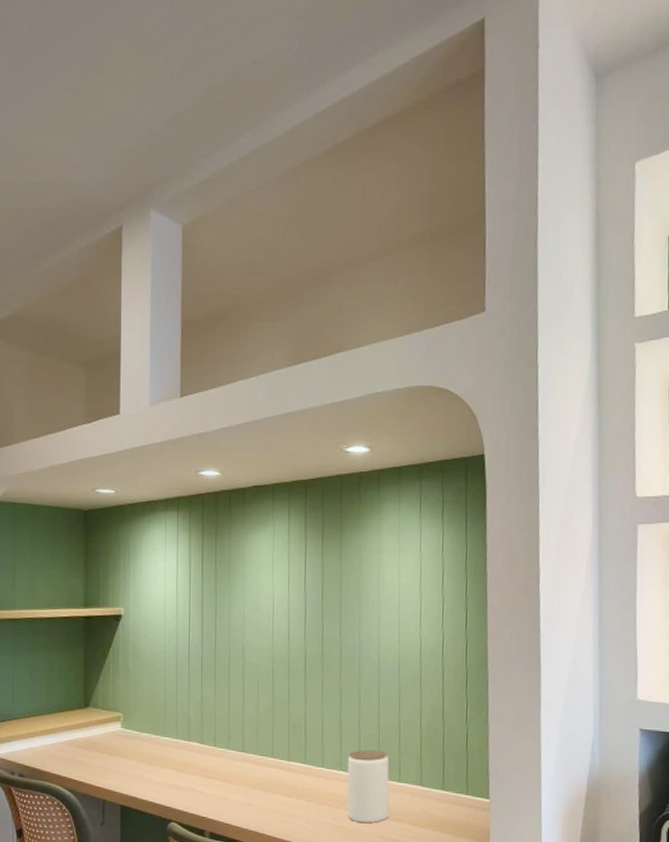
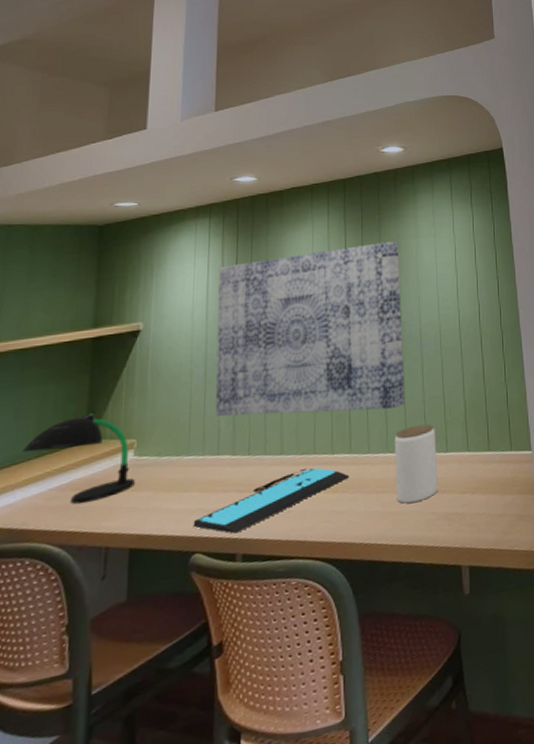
desk lamp: none [38,682,123,760] -> present [22,411,135,505]
computer keyboard: none [169,768,304,813] -> present [193,467,350,534]
wall art: none [185,553,360,729] -> present [215,241,405,417]

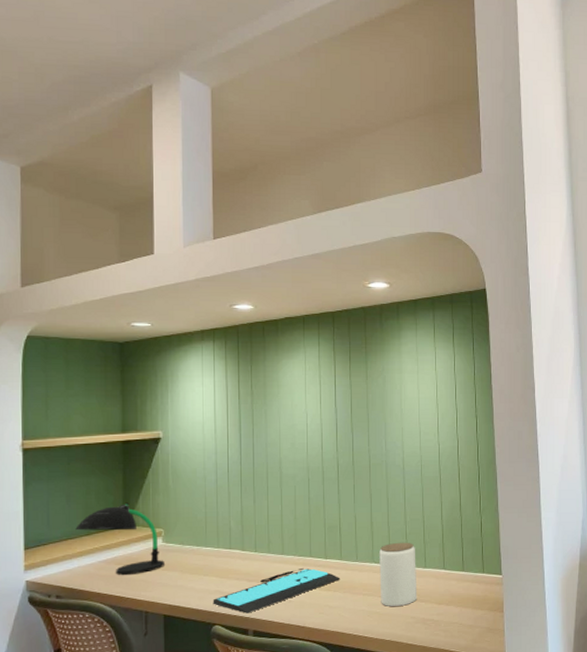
wall art: present [215,241,405,417] -> none [224,374,389,526]

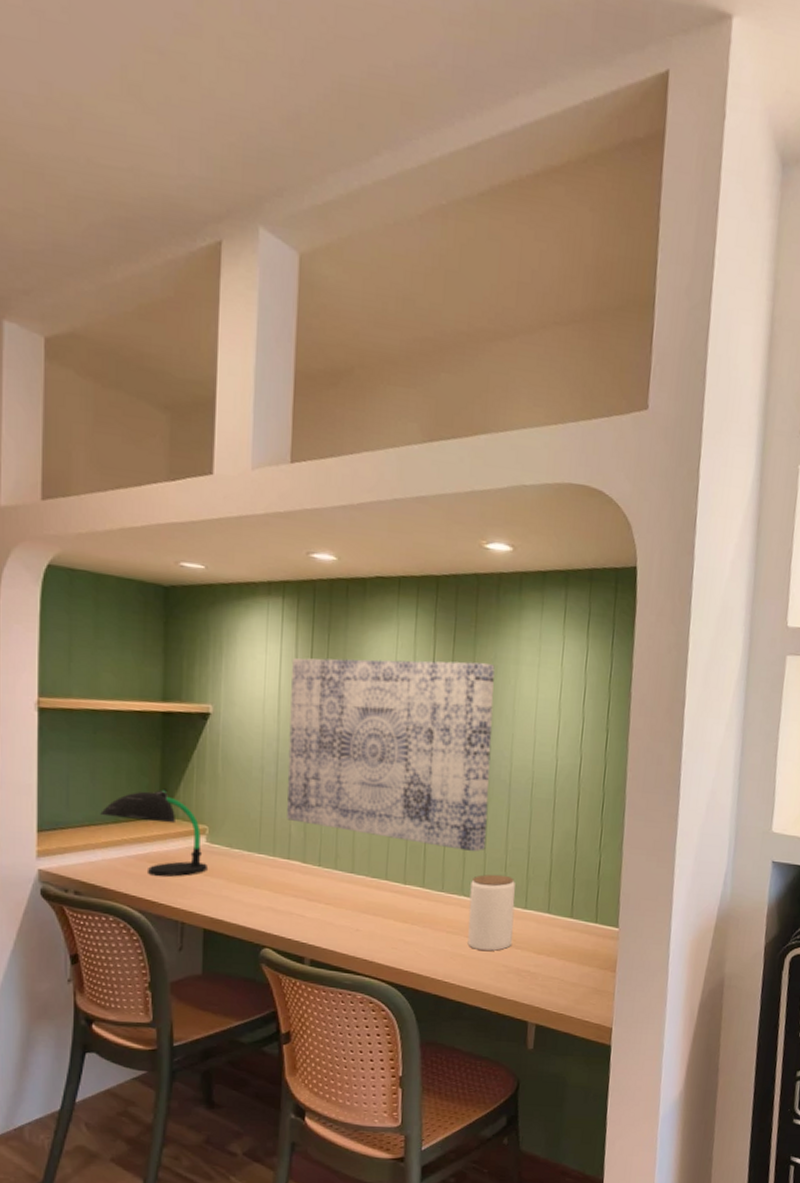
computer keyboard: present [213,567,341,613] -> none [263,891,421,939]
wall art: none [224,374,389,526] -> present [287,657,495,852]

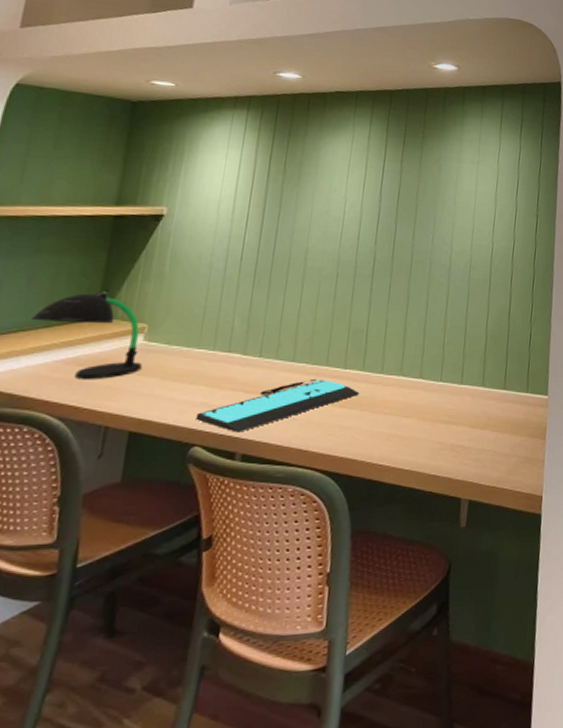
computer keyboard: none [263,891,421,939] -> present [195,378,360,433]
wall art: present [287,657,495,852] -> none [231,161,440,333]
jar: present [467,874,515,951] -> none [404,352,453,429]

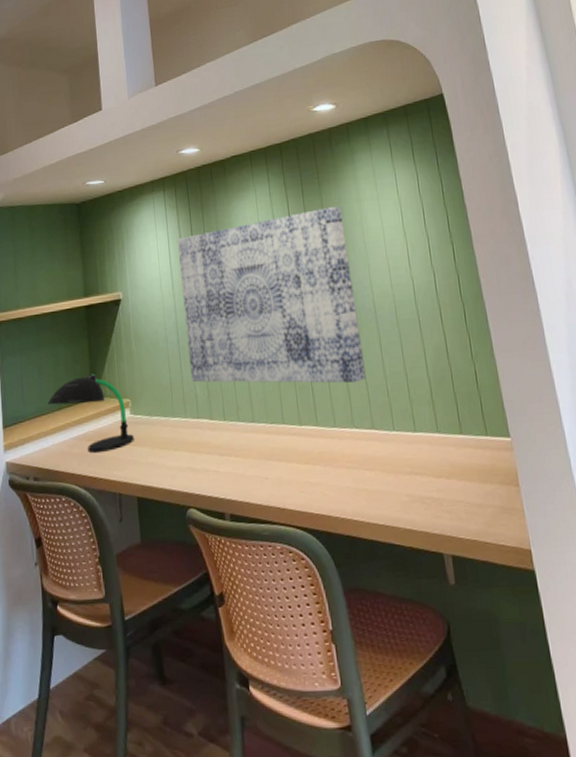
computer keyboard: present [195,378,360,433] -> none [185,437,319,494]
wall art: none [231,161,440,333] -> present [178,206,366,383]

